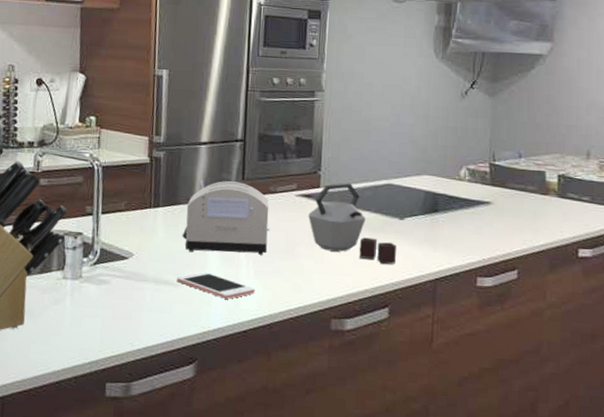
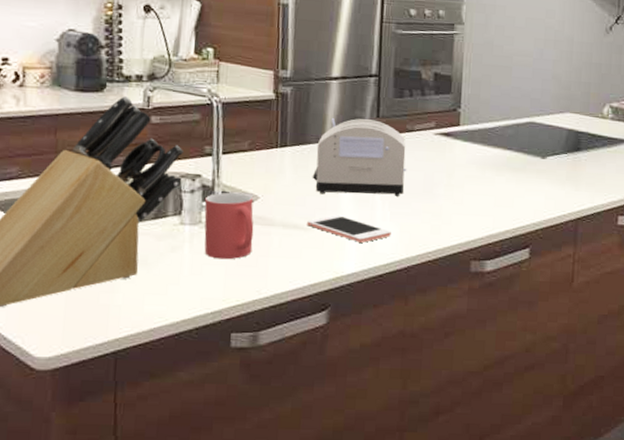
mug: none [83,249,129,313] -> present [204,192,254,260]
kettle: present [308,183,397,265] -> none [447,121,539,205]

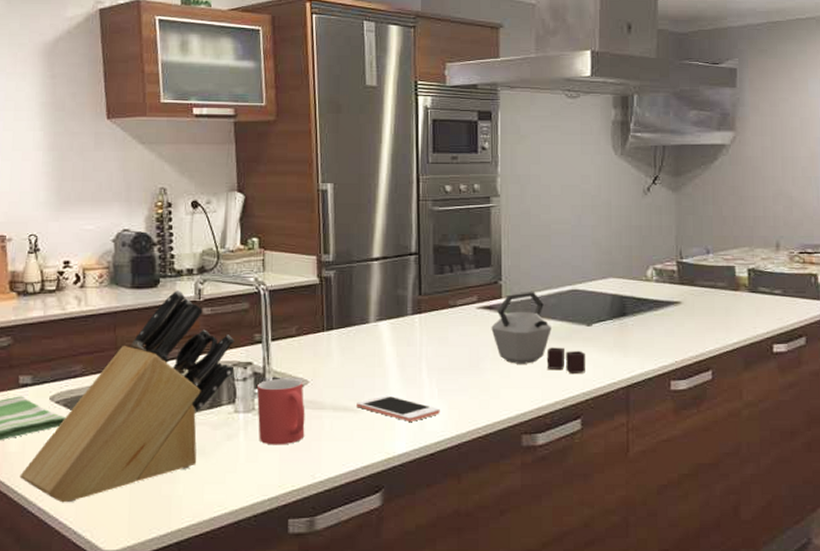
toaster: present [312,117,407,196] -> none [359,298,452,375]
kettle: none [447,121,539,205] -> present [491,292,586,375]

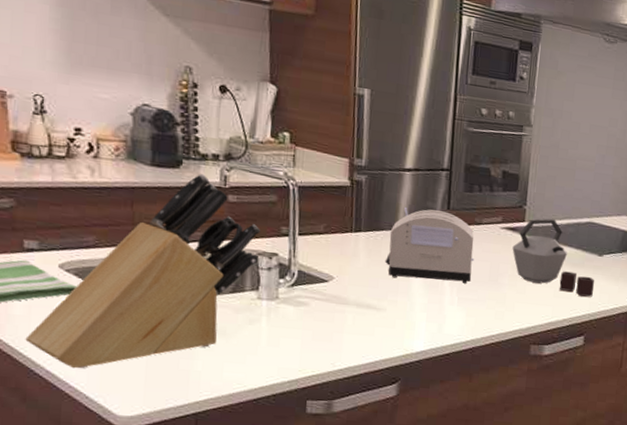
mug: present [256,378,305,445] -> none [281,271,329,334]
cell phone: present [356,395,440,422] -> none [379,297,458,324]
toaster: none [359,298,452,375] -> present [384,206,475,284]

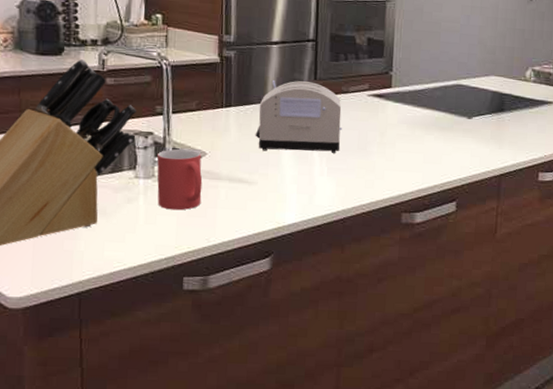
mug: none [281,271,329,334] -> present [156,148,203,211]
kettle: present [512,218,595,297] -> none [380,83,465,162]

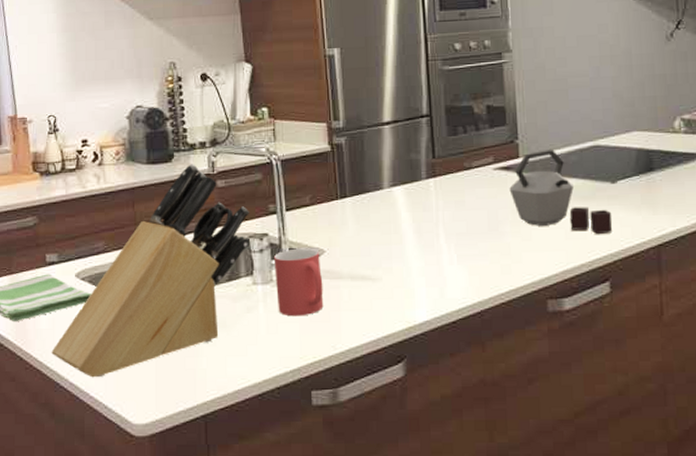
toaster: present [255,79,343,153] -> none [374,161,470,243]
kettle: none [380,83,465,162] -> present [509,150,613,235]

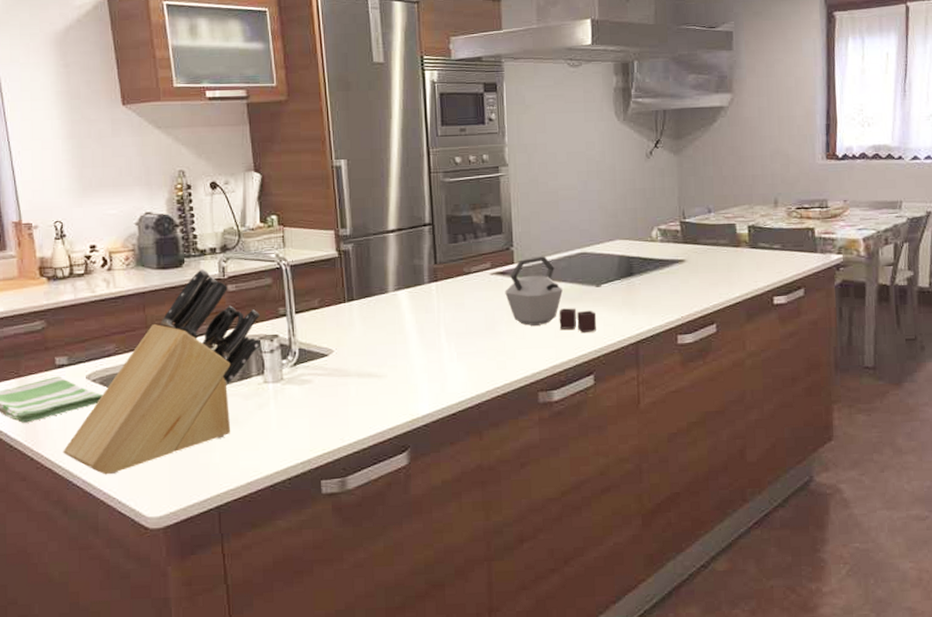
mug: present [273,248,324,317] -> none [283,348,332,412]

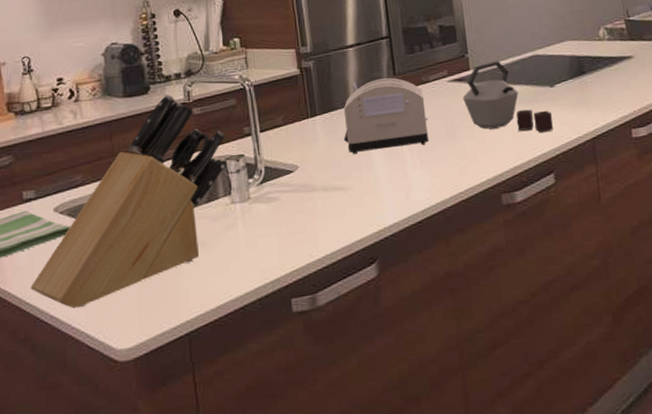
toaster: none [380,266,469,343] -> present [343,78,429,155]

